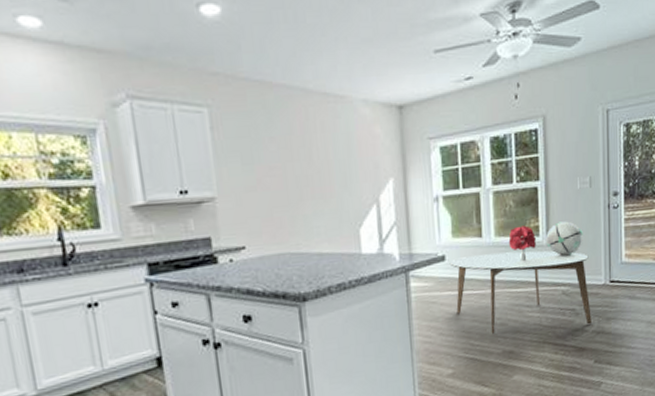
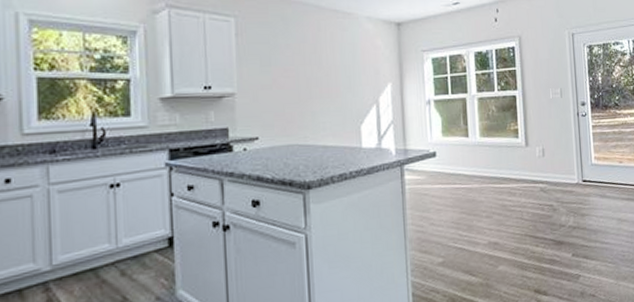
dining table: present [449,250,592,334] -> none [440,151,568,226]
bouquet: present [508,225,536,261] -> none [492,128,516,160]
decorative sphere: present [546,221,583,256] -> none [525,126,557,157]

